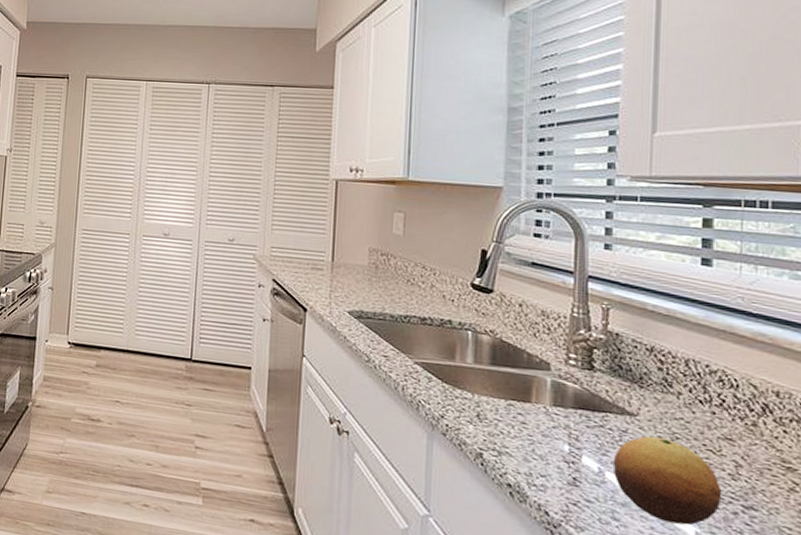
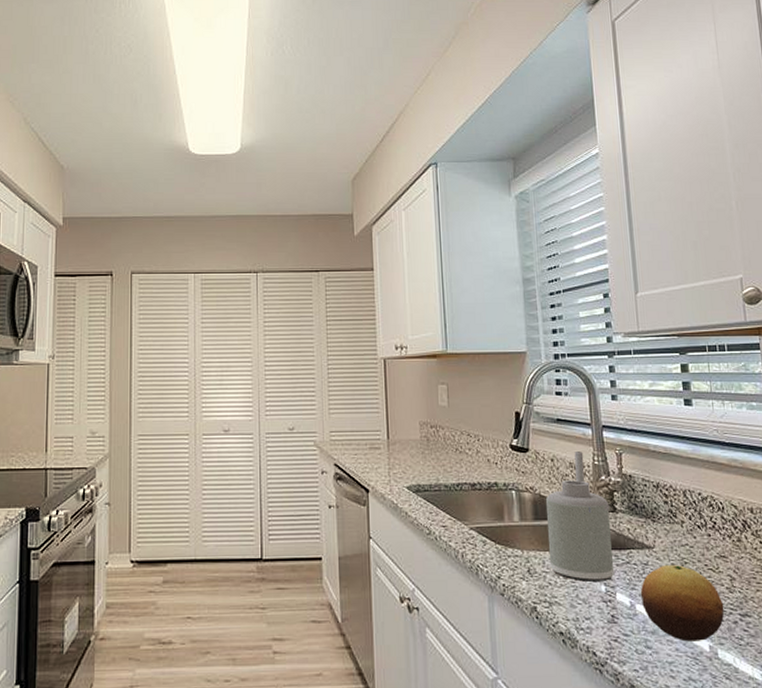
soap dispenser: none [503,300,586,441] -> present [545,451,614,582]

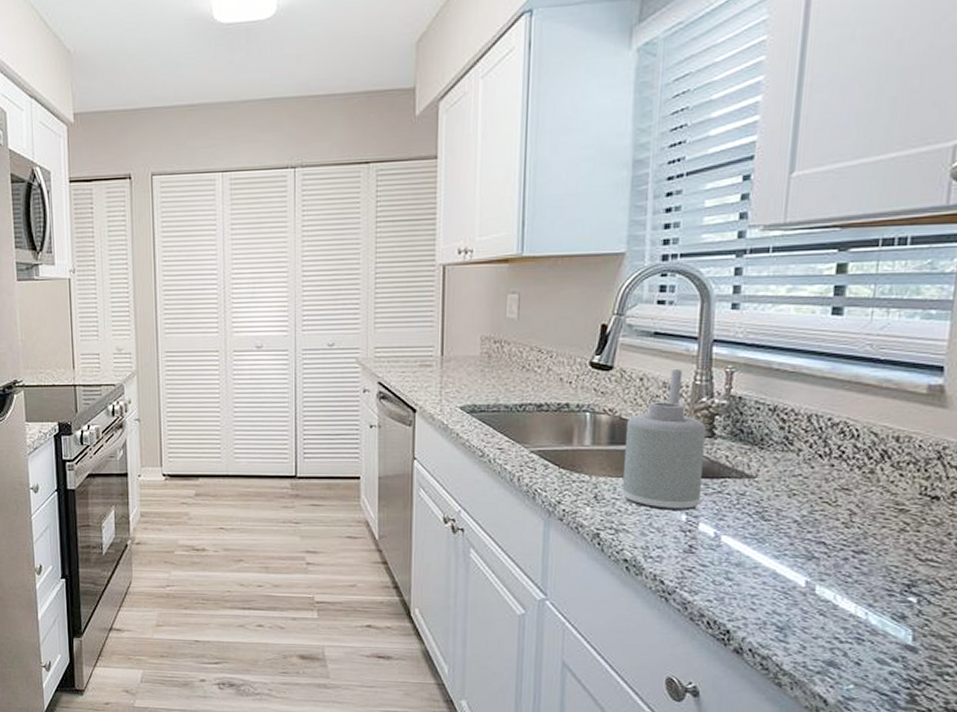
fruit: present [640,565,725,642] -> none [729,496,835,576]

